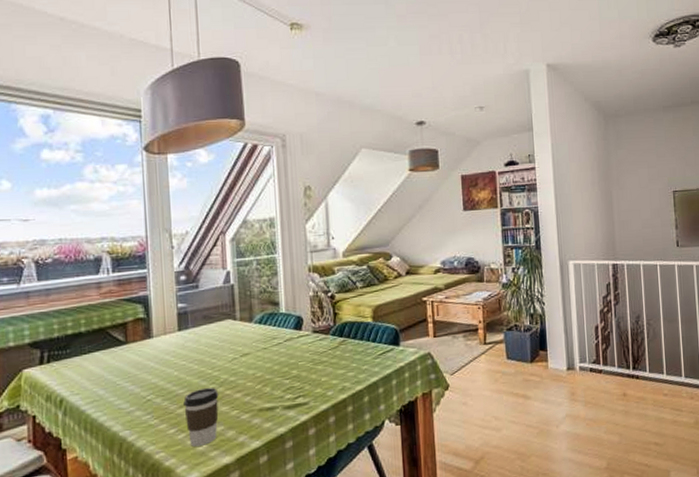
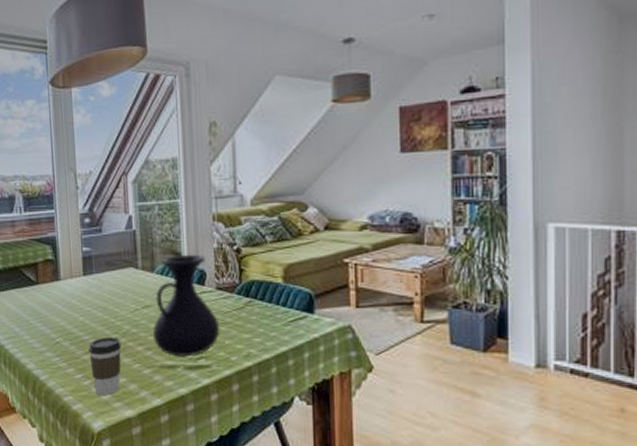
vase: none [252,302,317,399] -> present [153,254,220,357]

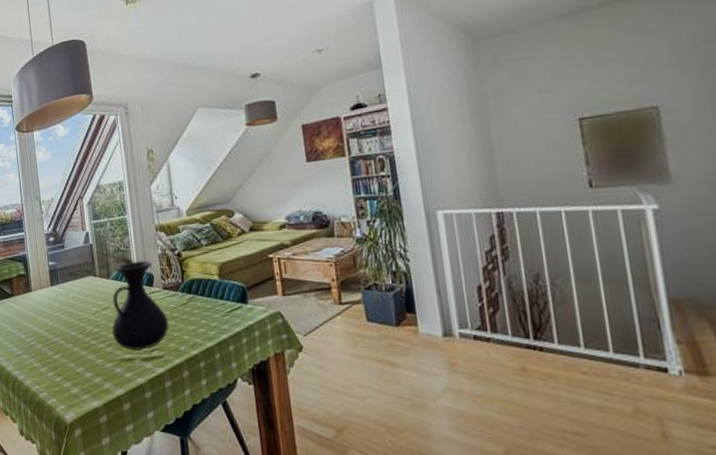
coffee cup: present [89,336,122,395] -> none [58,337,87,389]

